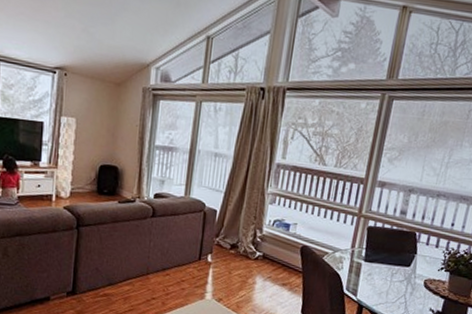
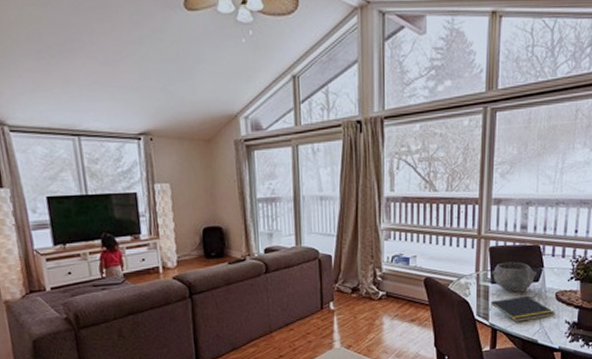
notepad: none [359,278,422,303] -> present [490,295,556,322]
bowl: none [366,243,409,274] -> present [492,261,537,292]

